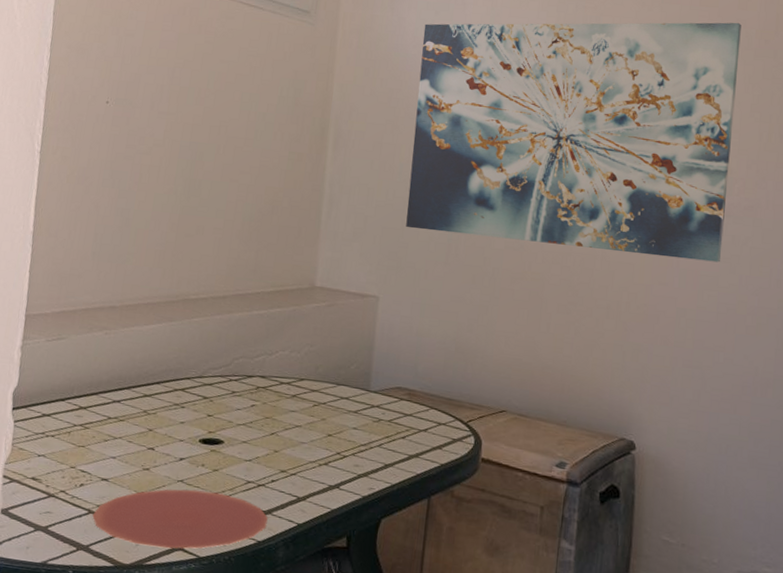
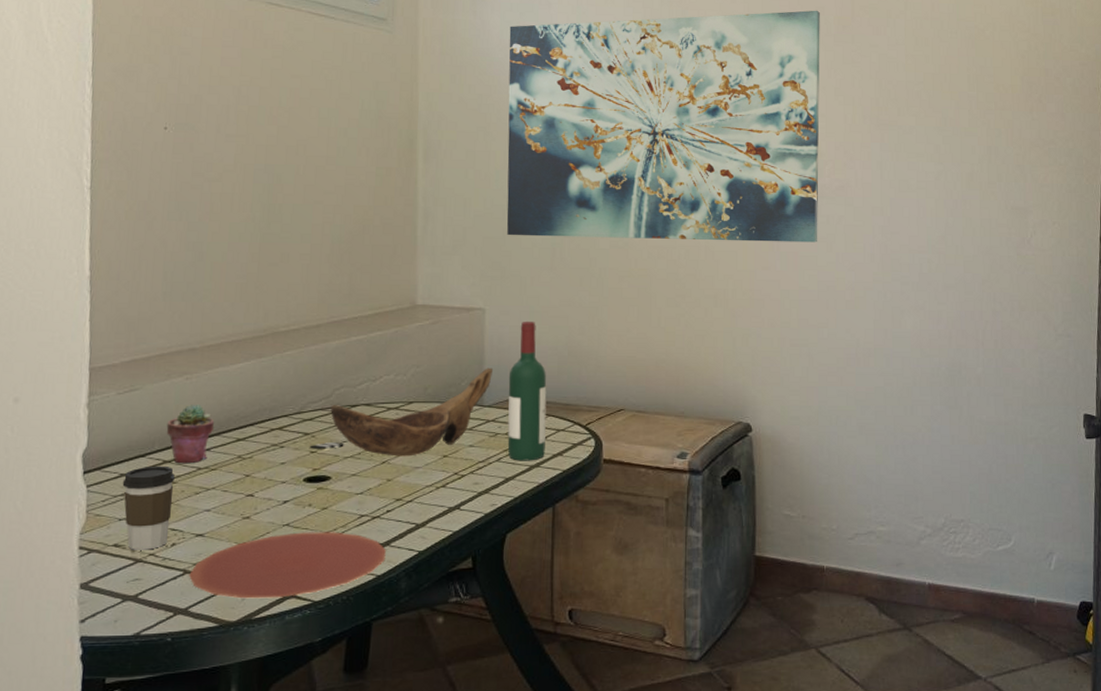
coffee cup: none [43,410,89,487] -> present [122,465,175,550]
potted succulent: none [84,358,126,413] -> present [166,404,214,464]
decorative bowl: none [206,354,382,431] -> present [309,367,494,457]
wine bottle: none [389,312,433,451] -> present [507,320,547,461]

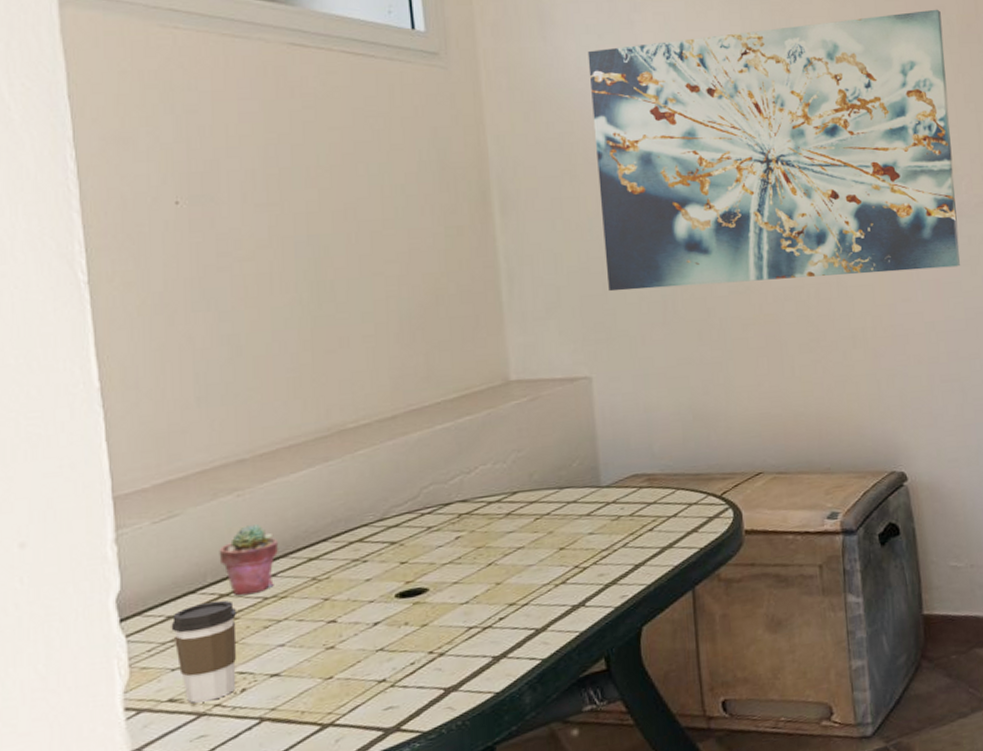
plate: present [189,532,386,599] -> none [267,649,504,742]
decorative bowl: present [309,367,494,457] -> none [398,443,609,560]
wine bottle: present [507,320,547,461] -> none [626,385,678,544]

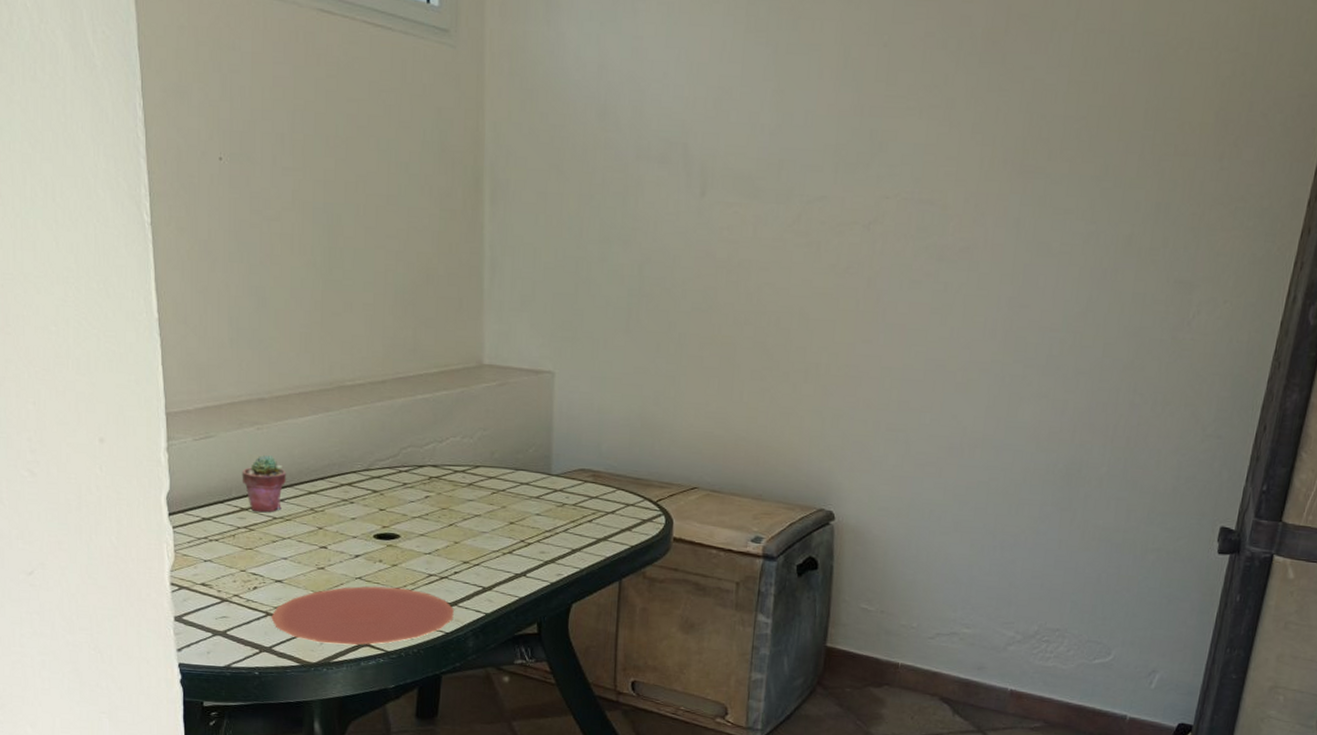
coffee cup: present [171,600,237,703] -> none [205,512,252,591]
plate: none [267,649,504,742] -> present [271,586,454,645]
wall art: present [587,9,961,292] -> none [579,19,965,314]

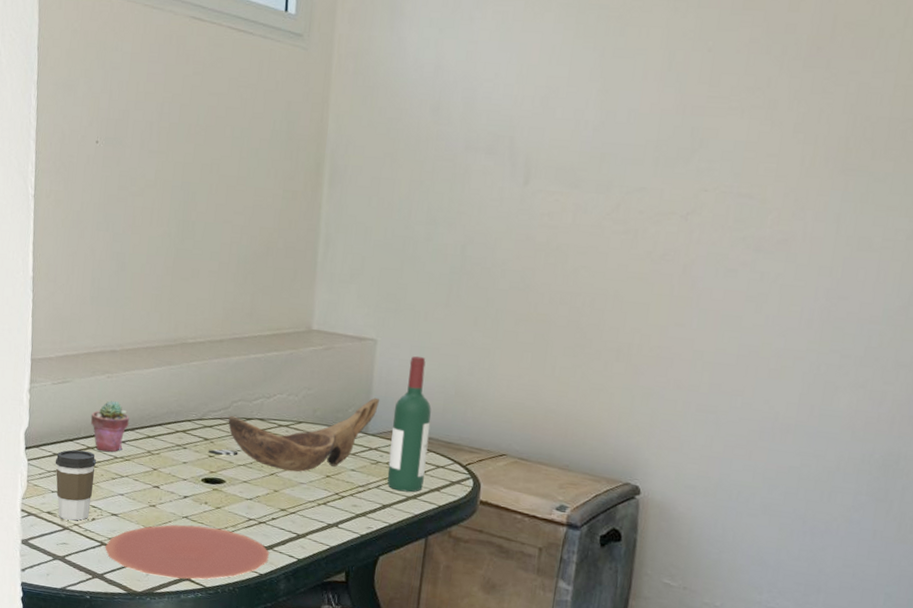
coffee cup: none [205,512,252,591] -> present [55,449,96,521]
decorative bowl: none [378,435,562,521] -> present [208,397,380,472]
wine bottle: none [575,387,617,534] -> present [387,355,432,493]

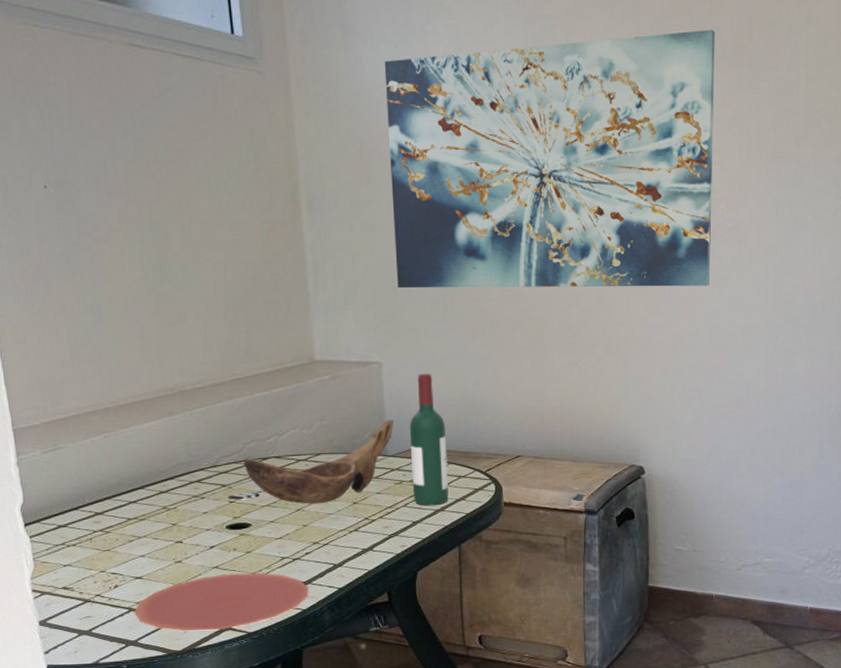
coffee cup: present [55,449,96,521] -> none [61,517,111,592]
potted succulent: present [90,400,129,453] -> none [93,460,137,515]
wall art: none [405,27,791,302] -> present [384,29,715,289]

